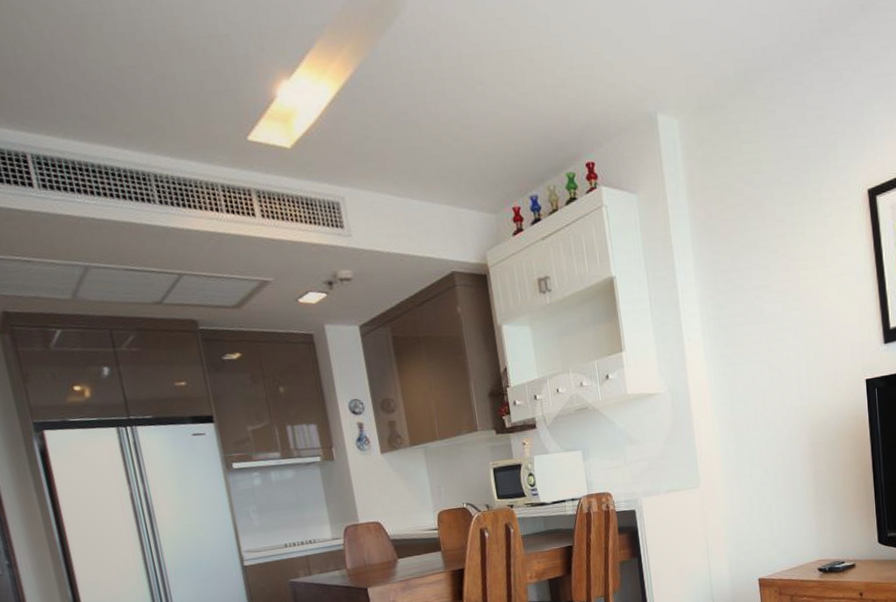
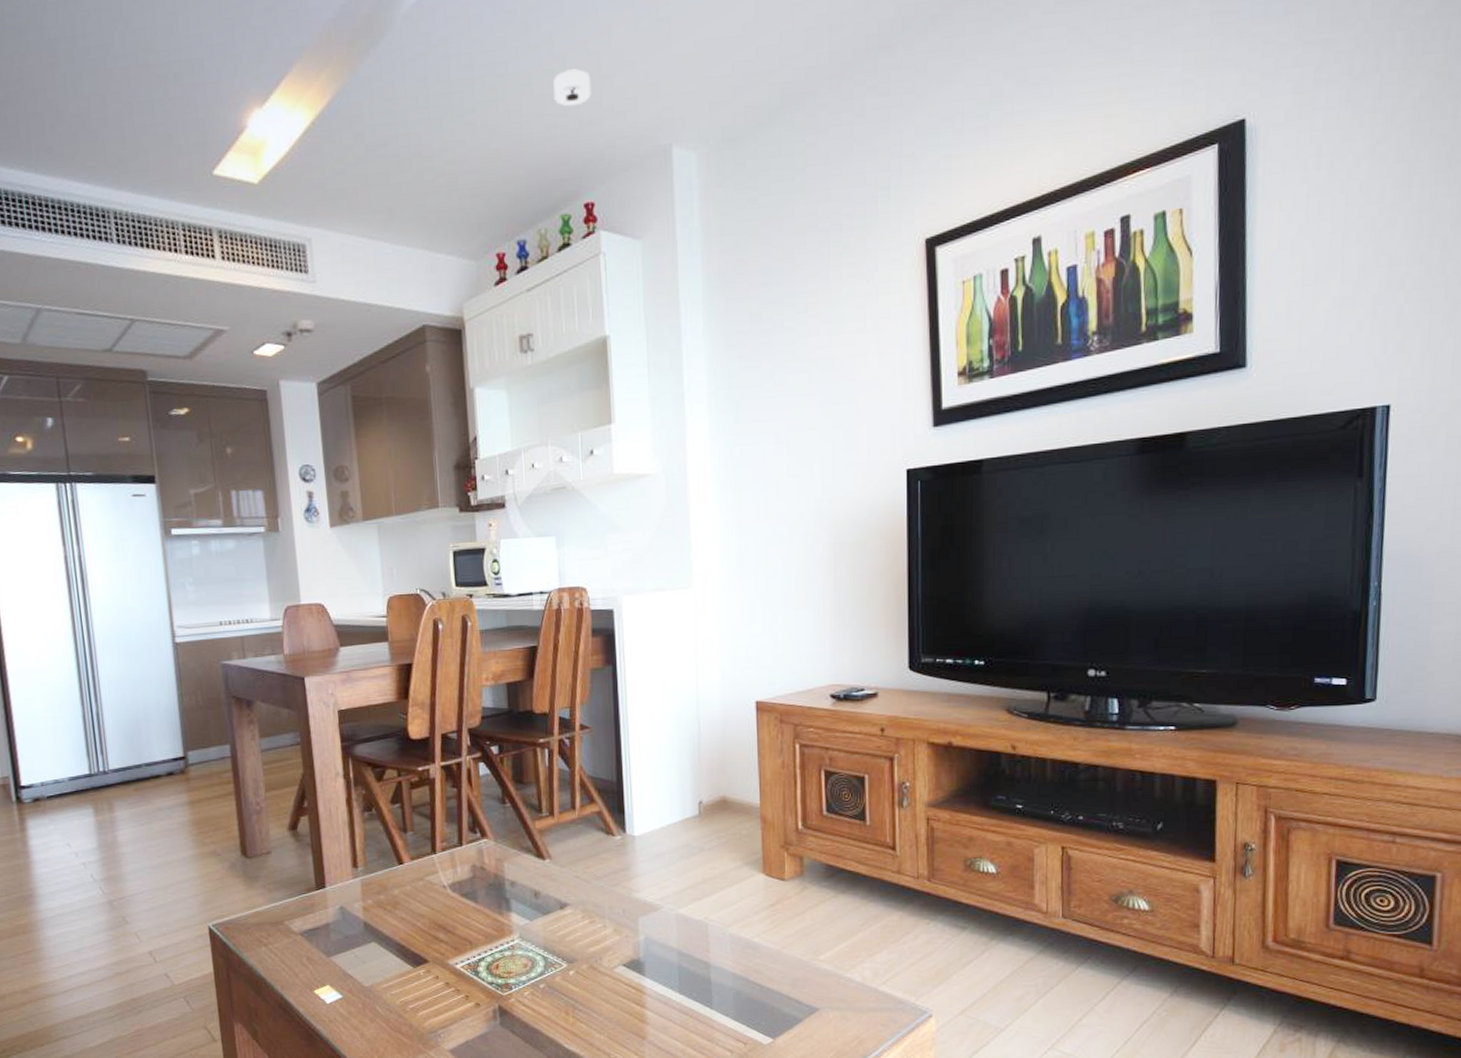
smoke detector: none [551,46,586,79] -> present [553,69,592,107]

